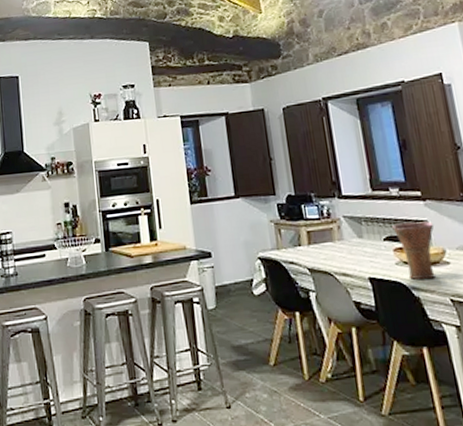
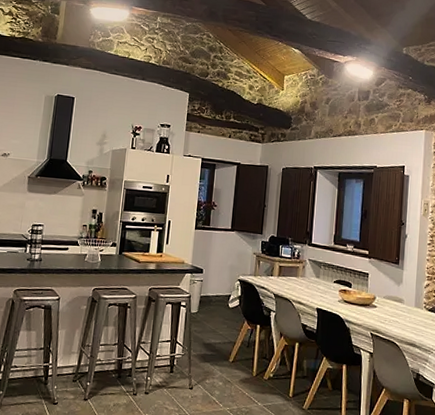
vase: present [392,221,435,280] -> none [342,271,372,317]

